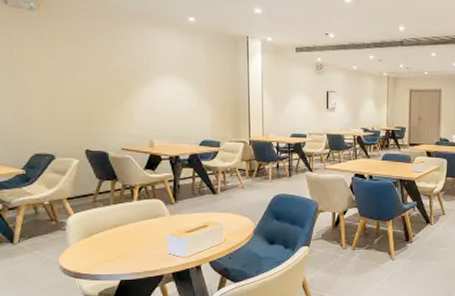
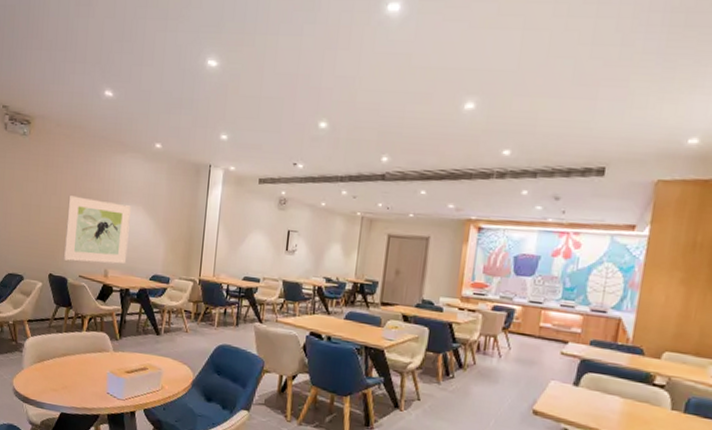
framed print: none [97,71,173,135] -> present [63,195,131,264]

